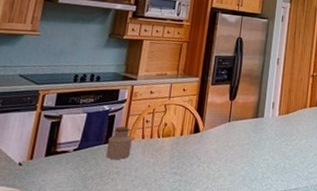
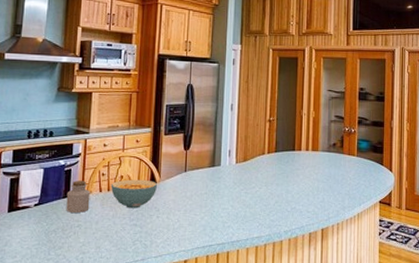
cereal bowl: none [153,127,201,157] -> present [110,179,158,209]

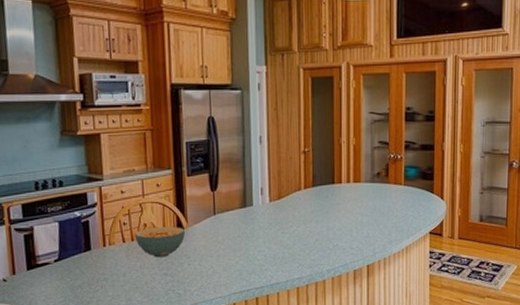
jar: present [66,181,90,213] -> none [87,232,114,266]

